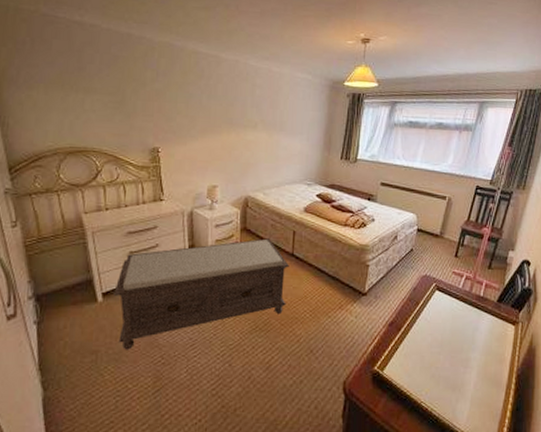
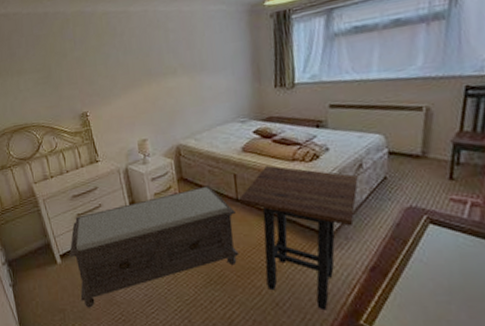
side table: none [294,228,392,358] -> present [238,166,359,311]

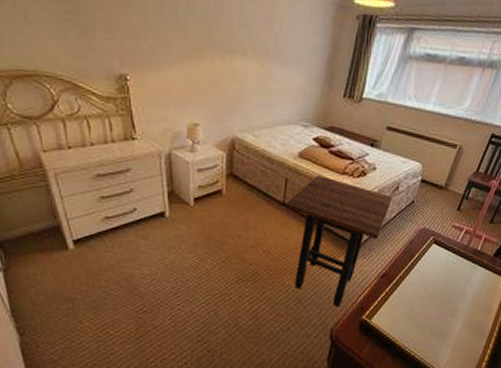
bench: present [69,185,239,308] -> none [86,185,280,298]

